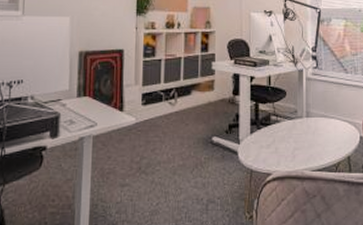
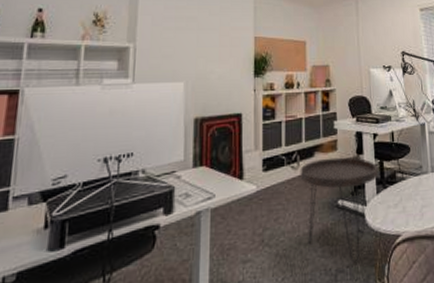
side table: none [177,97,253,195] -> present [300,157,378,263]

